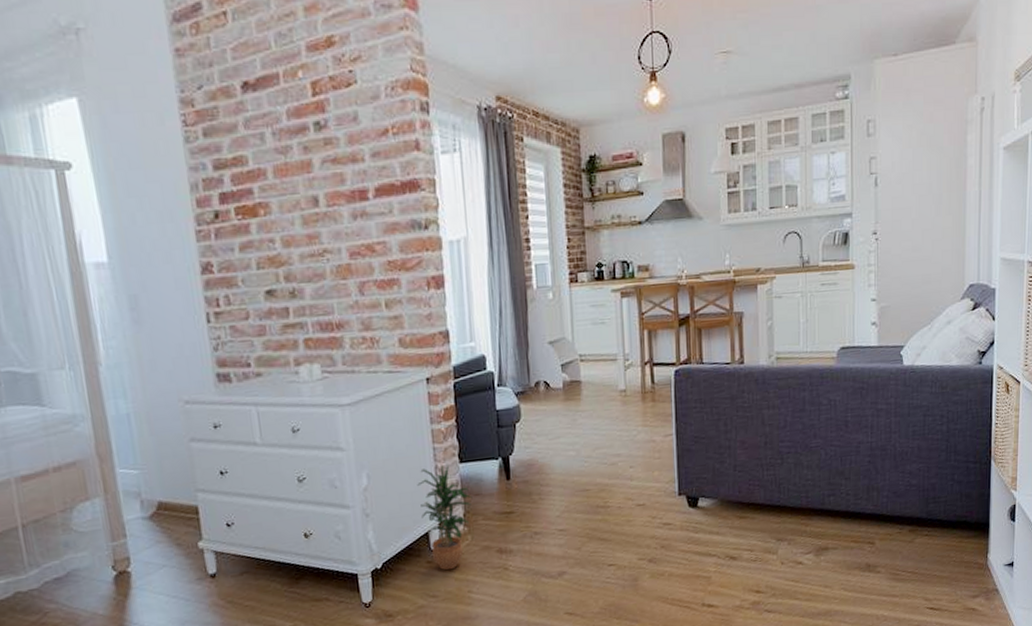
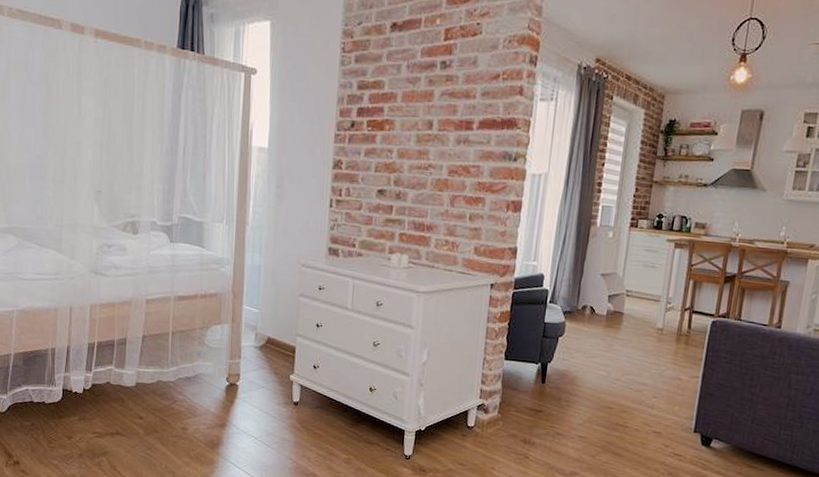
potted plant: present [417,465,473,571] -> none [465,358,510,447]

